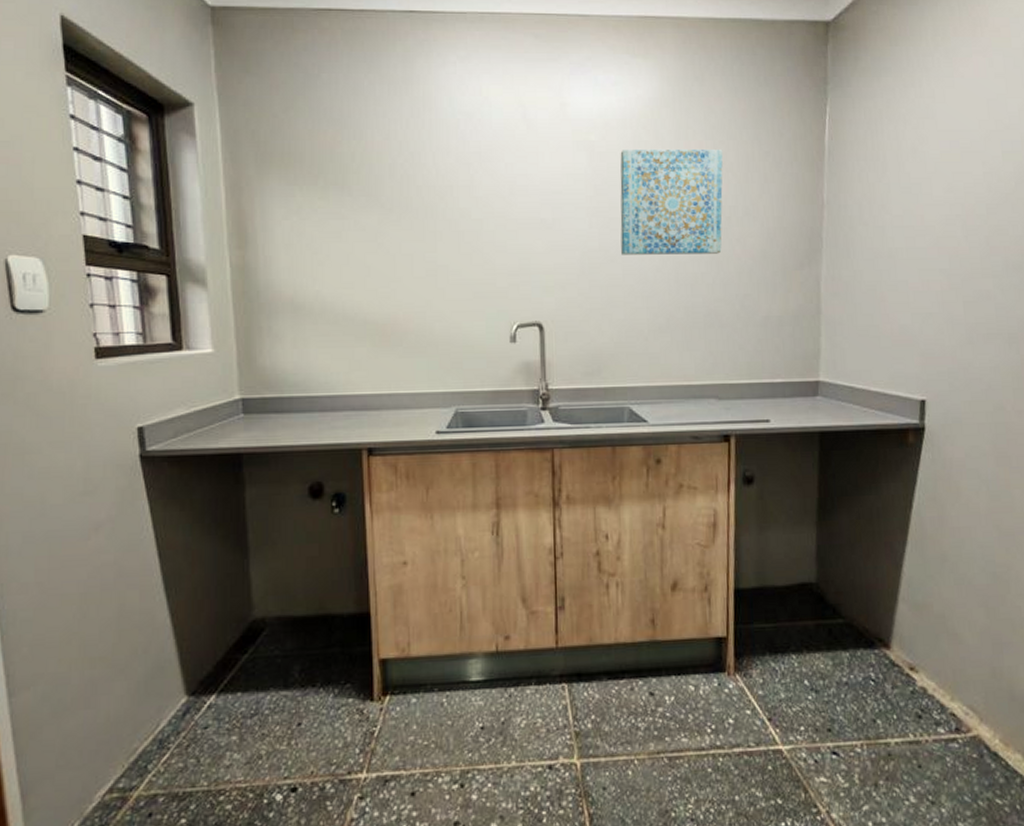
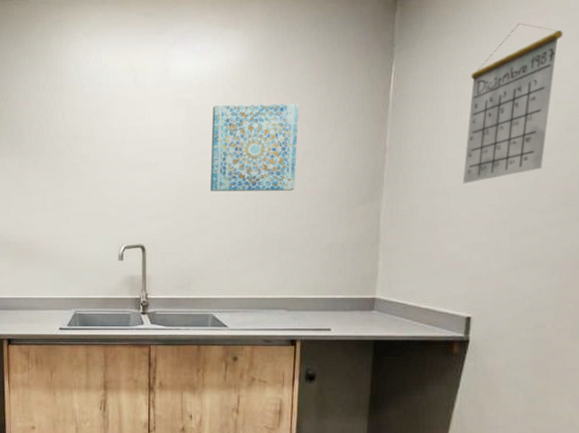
calendar: none [909,61,1007,244] -> present [462,22,563,183]

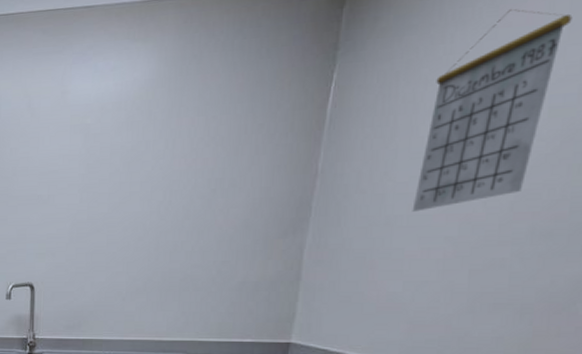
wall art: present [210,104,300,191] -> none [107,125,215,226]

